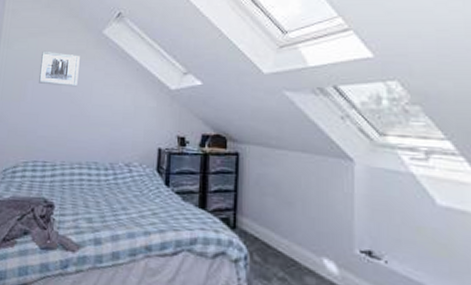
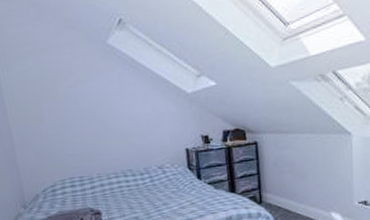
wall art: present [39,52,80,87] -> none [47,69,94,104]

